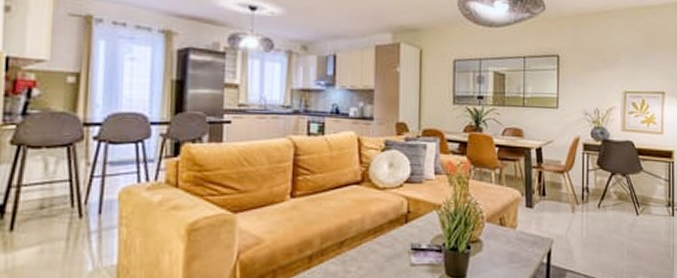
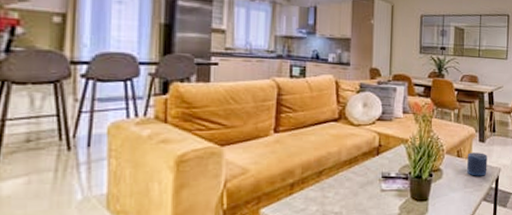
candle: none [512,220,537,249] -> present [467,153,488,176]

